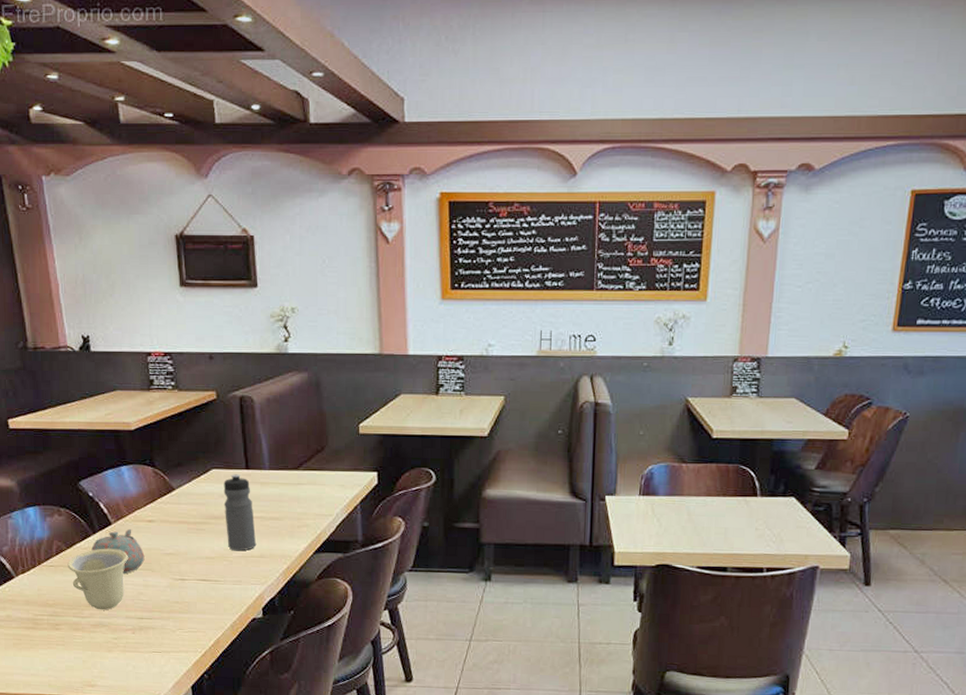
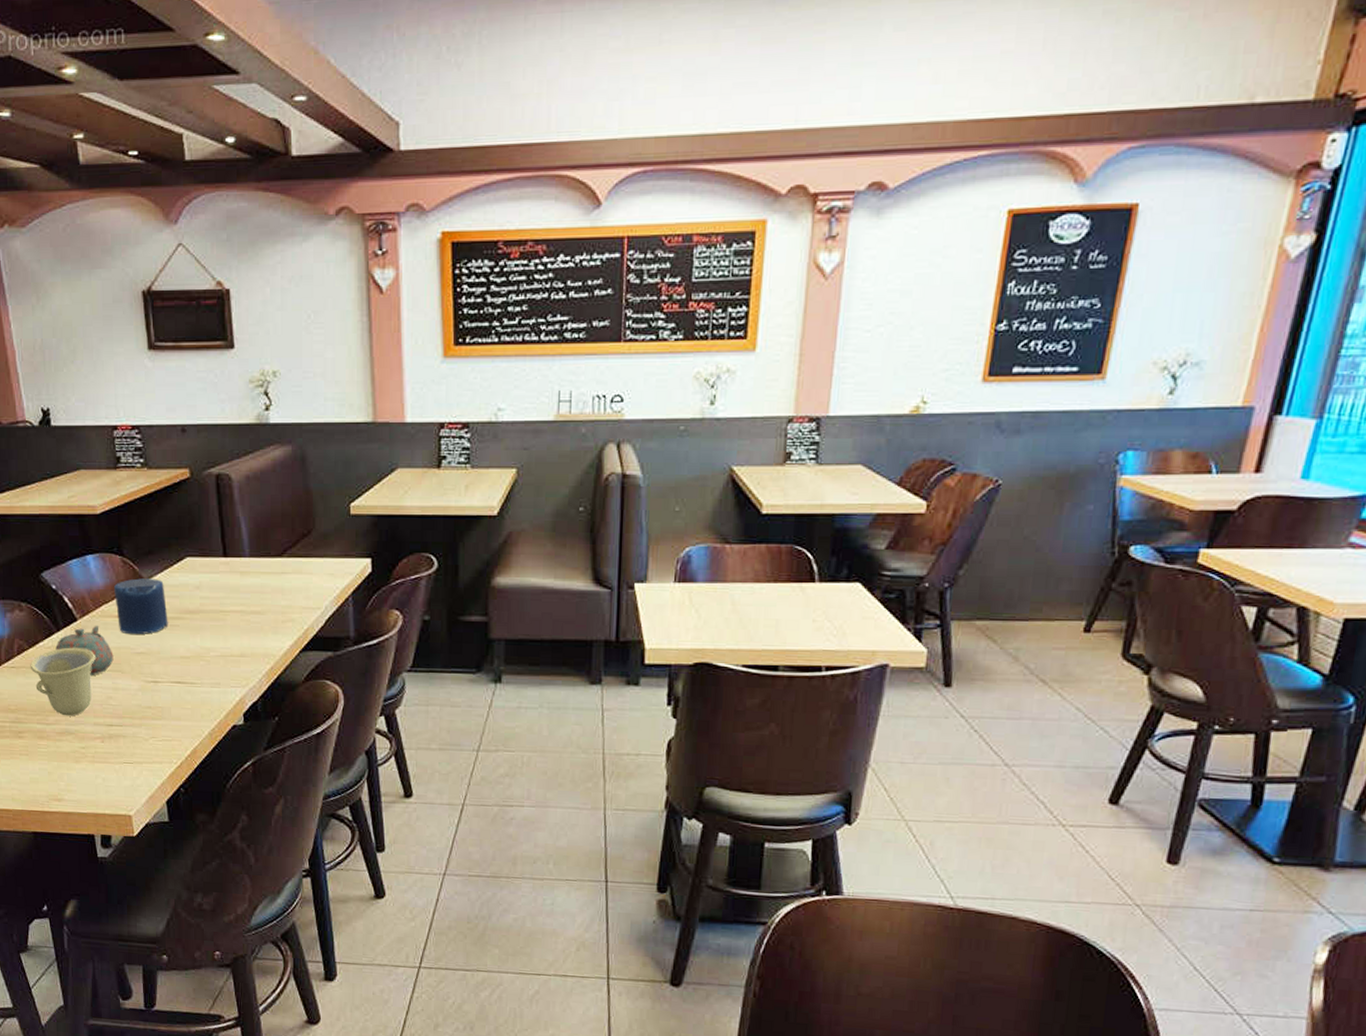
candle: none [146,487,195,537] -> present [114,578,168,634]
water bottle: present [223,474,256,551] -> none [199,562,235,650]

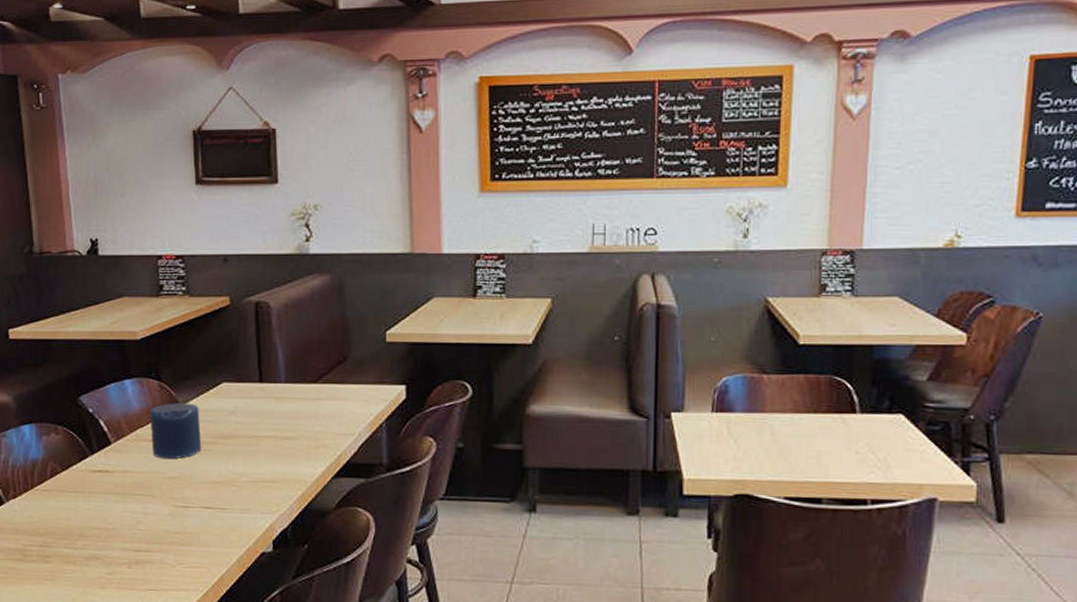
cup: present [30,647,95,717] -> none [62,471,127,541]
teapot: present [55,625,114,676] -> none [88,449,145,501]

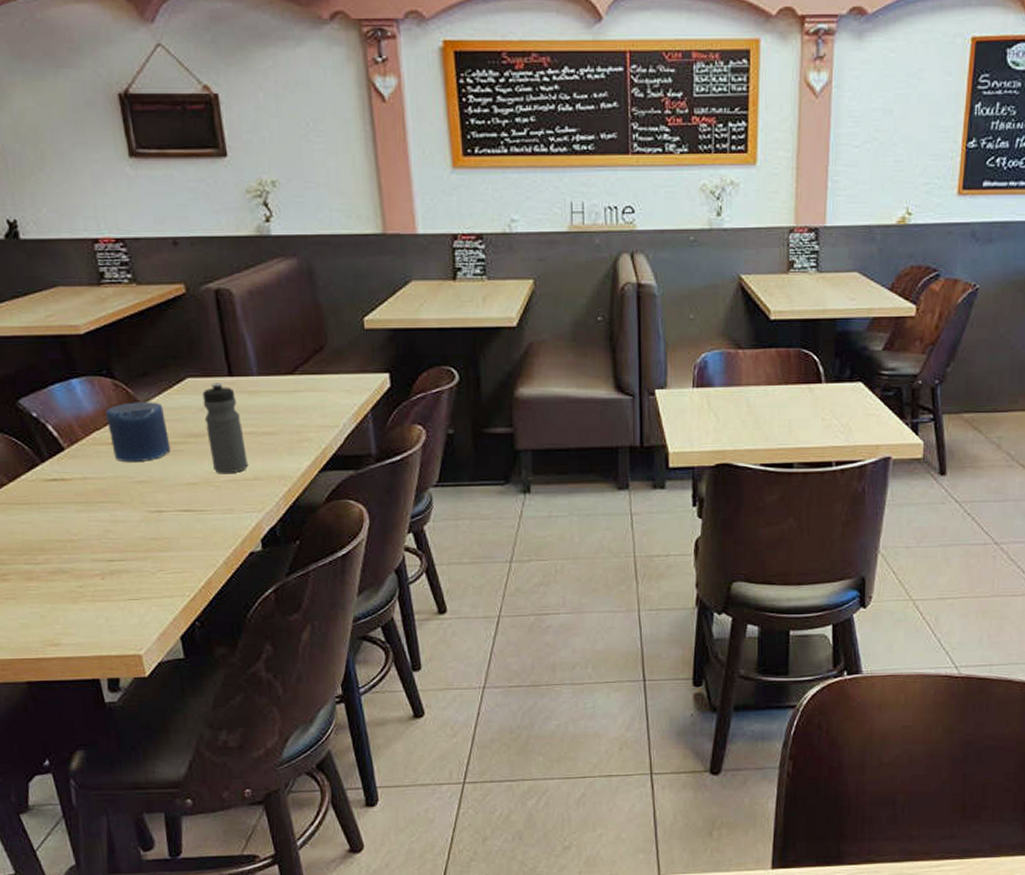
water bottle: none [234,388,268,475] -> present [202,382,248,474]

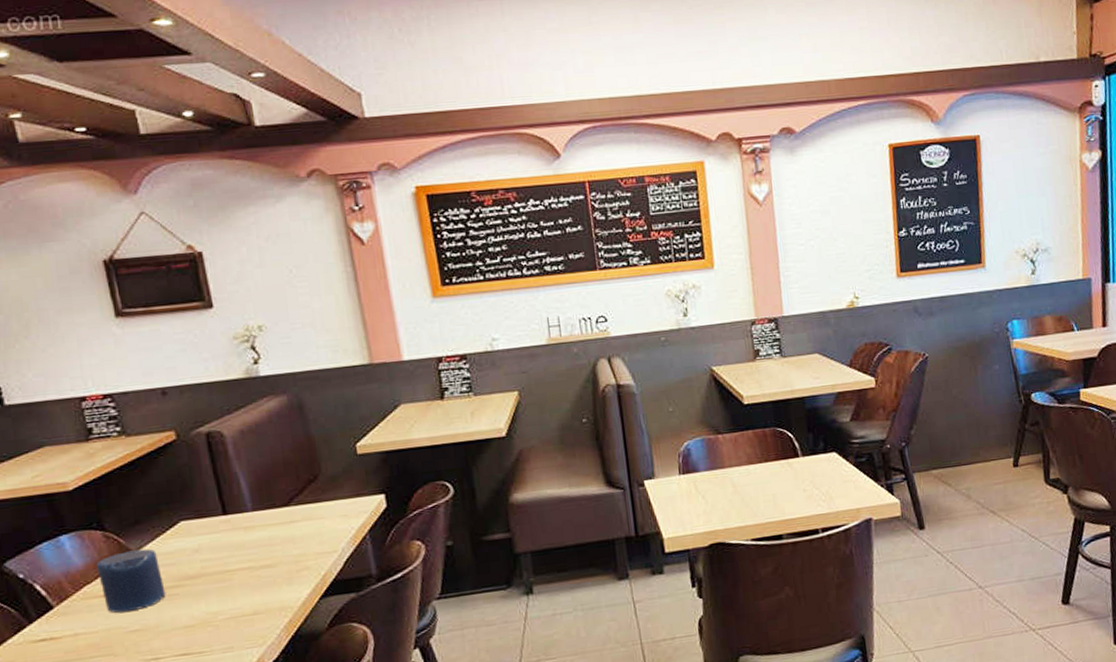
water bottle: present [202,382,248,474] -> none [196,522,246,613]

